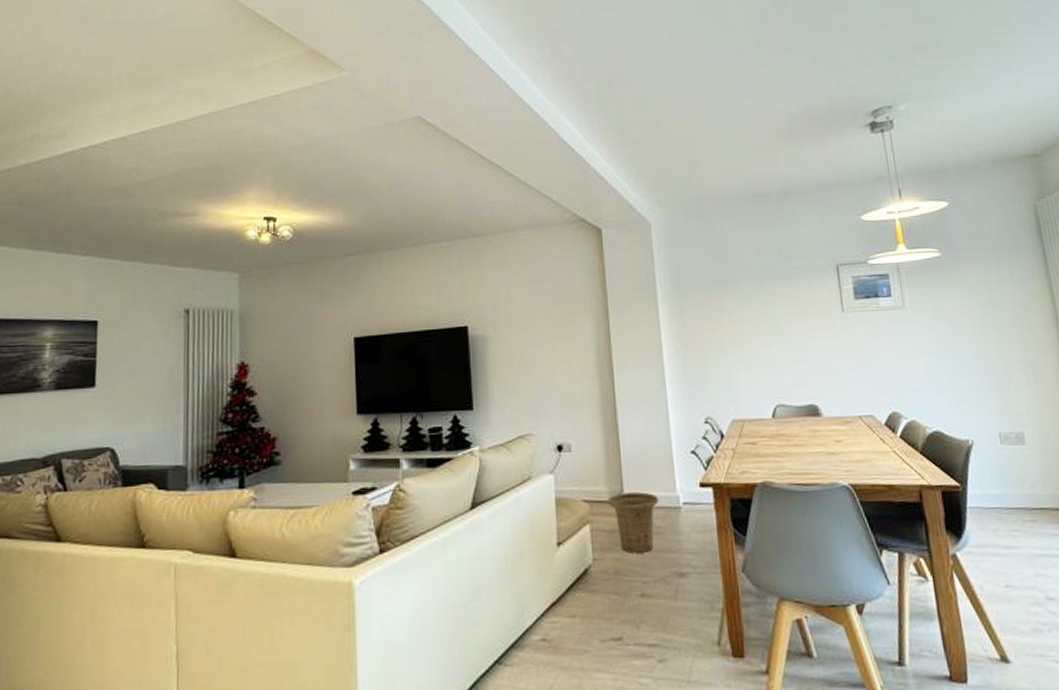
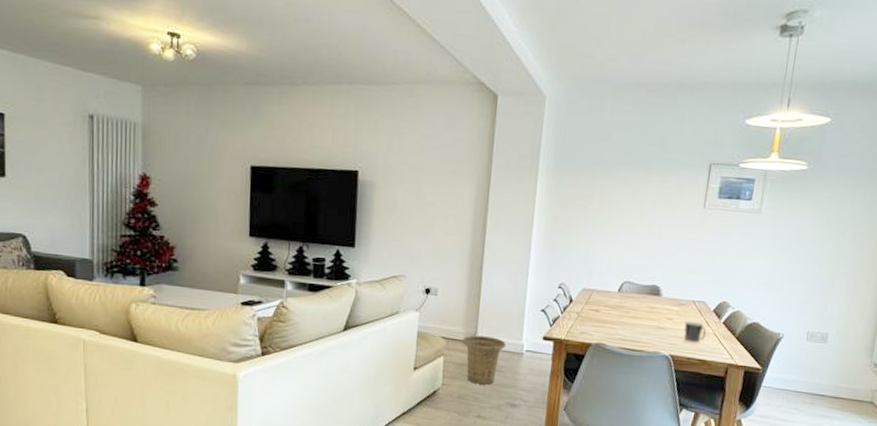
mug: none [856,439,885,468] -> present [683,320,706,345]

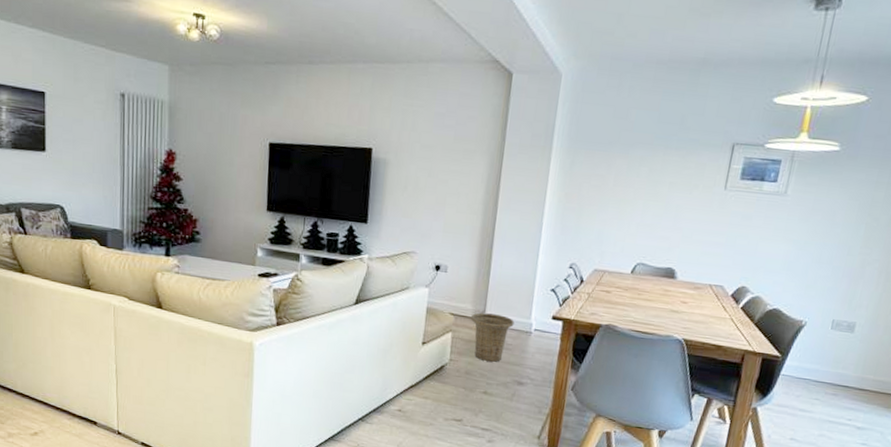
mug: present [683,320,706,345] -> none [698,305,723,330]

